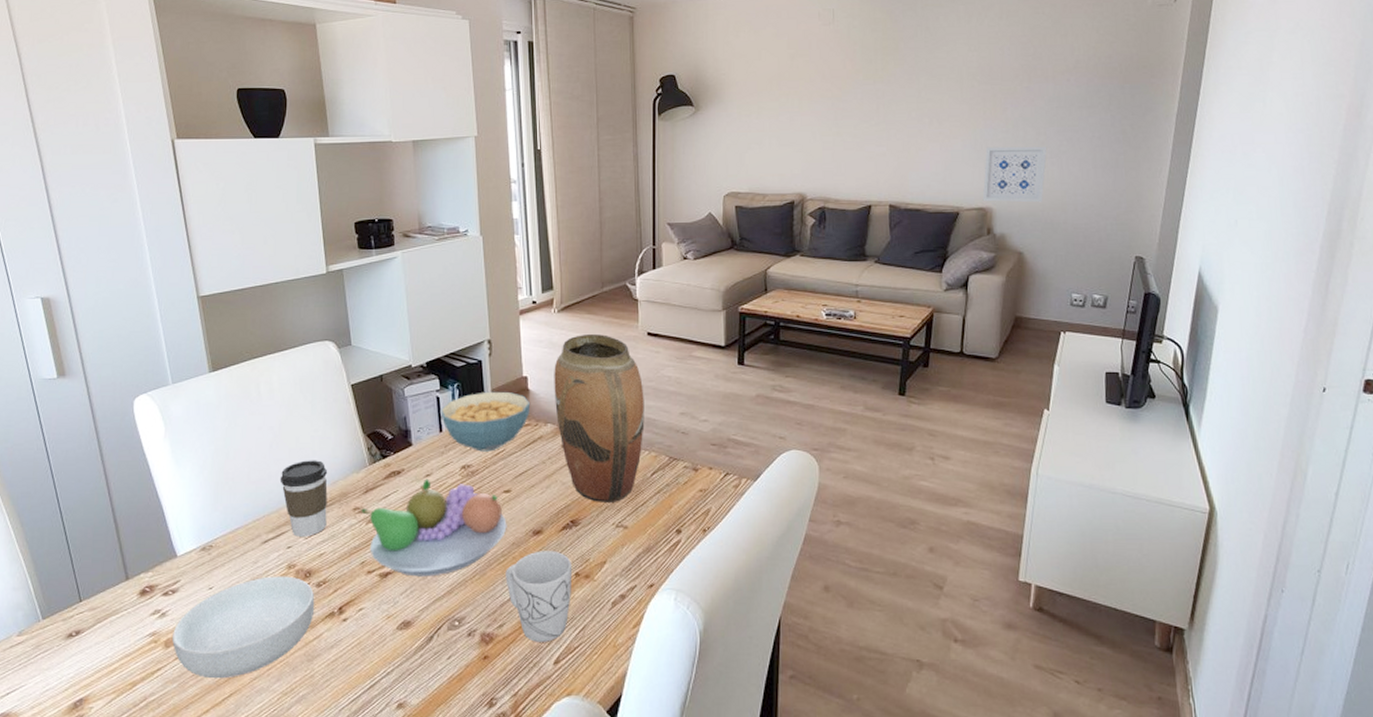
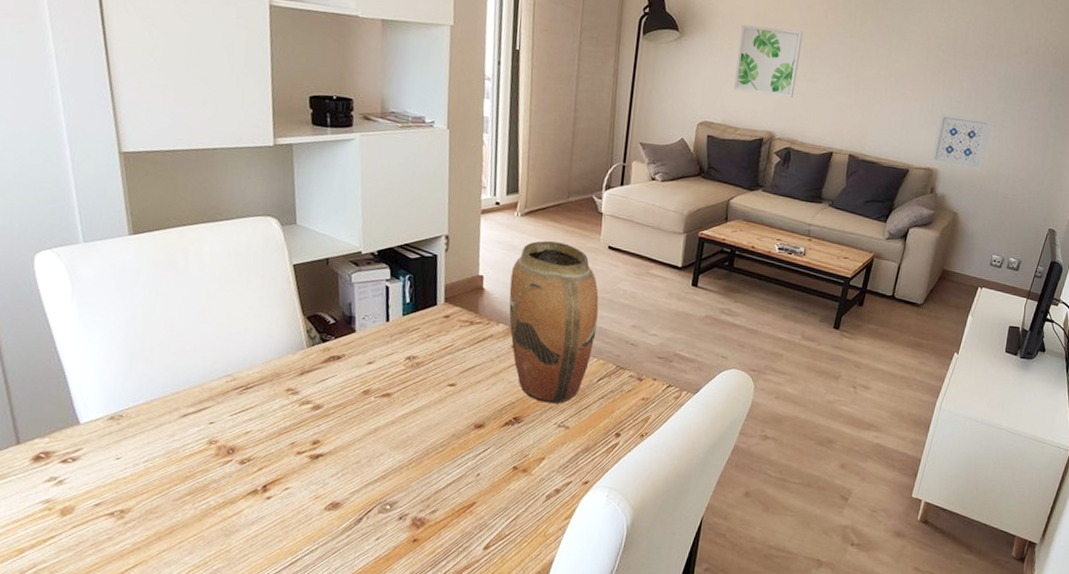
cereal bowl: present [172,576,315,679] -> none [70,450,237,550]
coffee cup: present [280,460,328,537] -> none [205,336,261,414]
fruit bowl: present [361,479,507,577] -> none [294,366,449,462]
cereal bowl: present [441,391,531,452] -> none [389,286,484,345]
mug: present [505,550,571,642] -> none [442,443,510,529]
wall art: none [756,85,823,156] -> present [733,24,804,98]

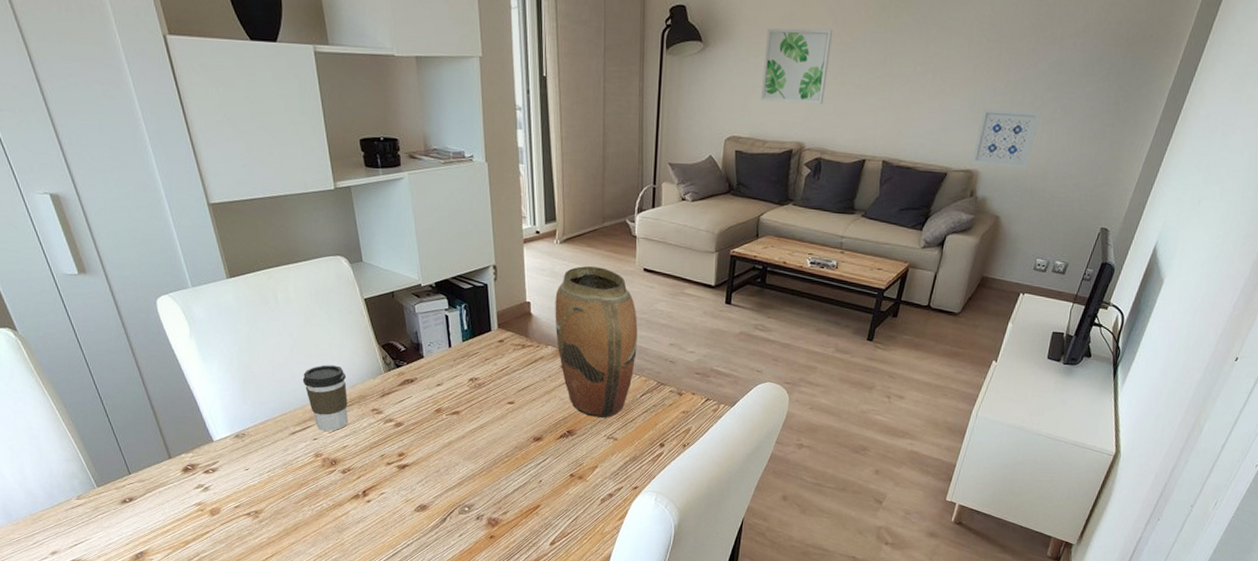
coffee cup: none [205,336,261,414] -> present [302,365,348,431]

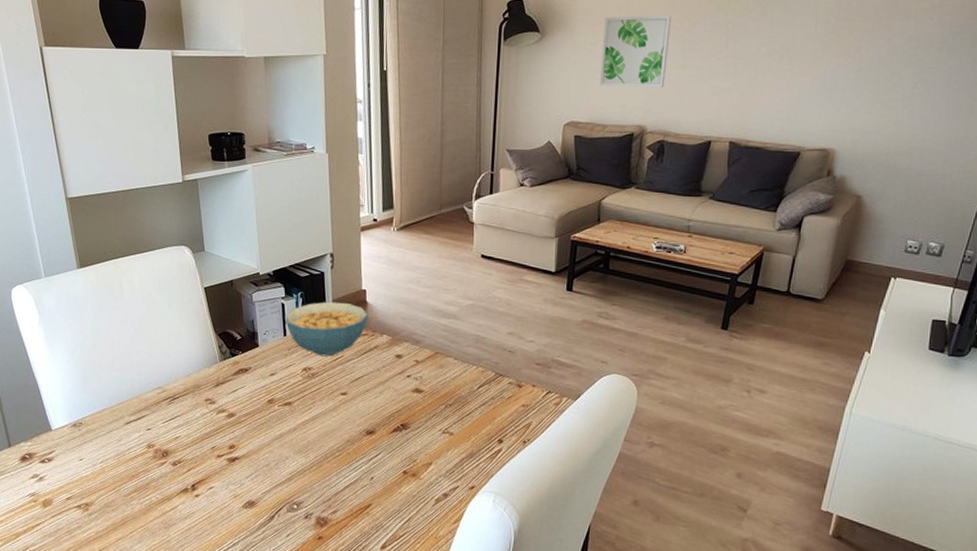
coffee cup: present [302,365,348,431] -> none [140,353,183,421]
cereal bowl: none [449,313,533,368] -> present [285,301,368,357]
vase: present [555,266,638,418] -> none [390,253,475,411]
wall art: present [971,108,1041,169] -> none [826,86,900,146]

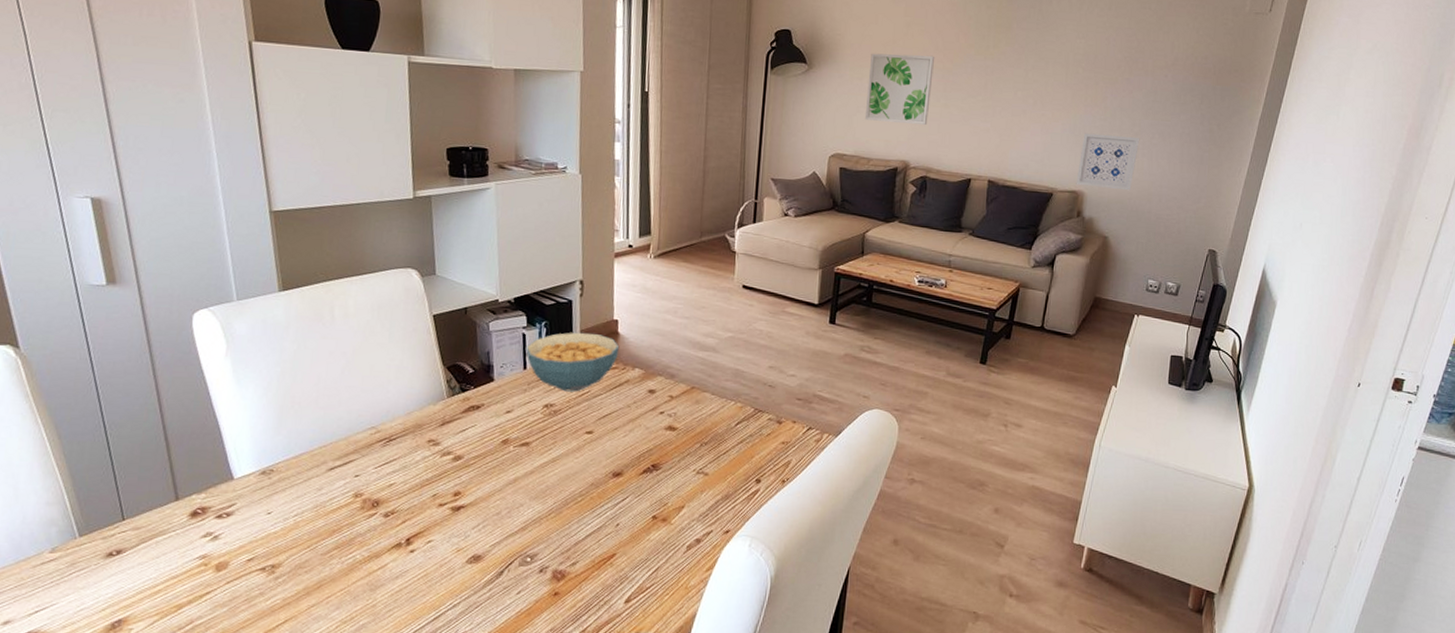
wall art: none [826,86,900,146] -> present [1076,133,1140,191]

